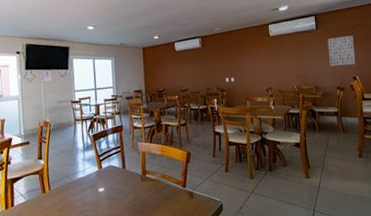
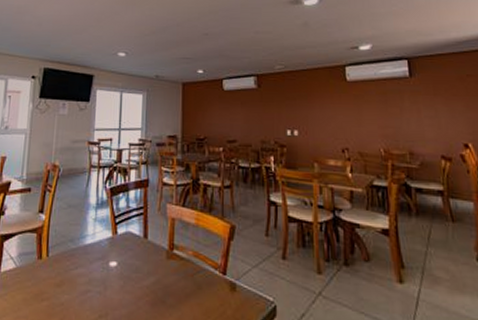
wall art: present [327,35,356,66] -> none [426,88,467,128]

